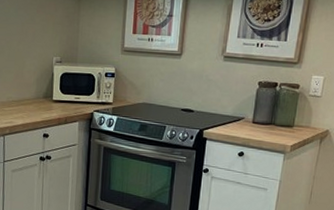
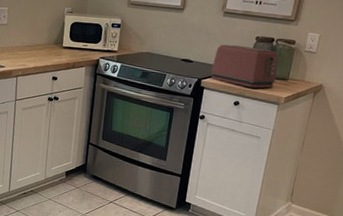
toaster: none [213,91,282,137] -> present [211,44,278,89]

